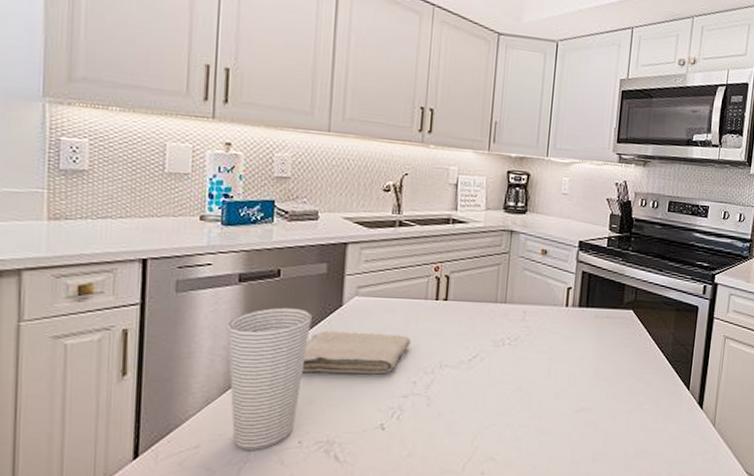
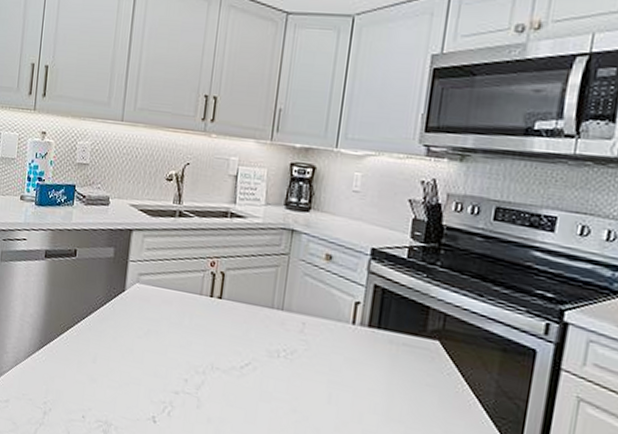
cup: present [227,307,312,450] -> none [33,284,99,416]
washcloth: present [301,331,411,373] -> none [88,313,184,365]

